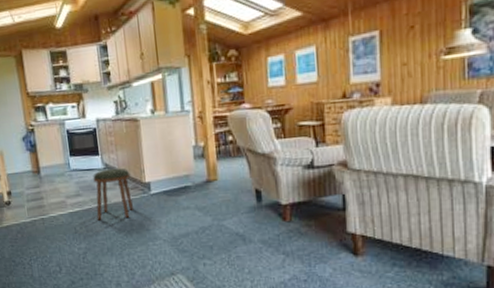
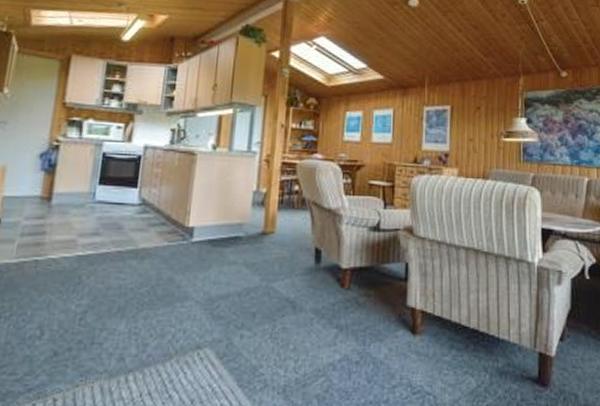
stool: present [93,168,134,221] -> none [114,205,172,269]

